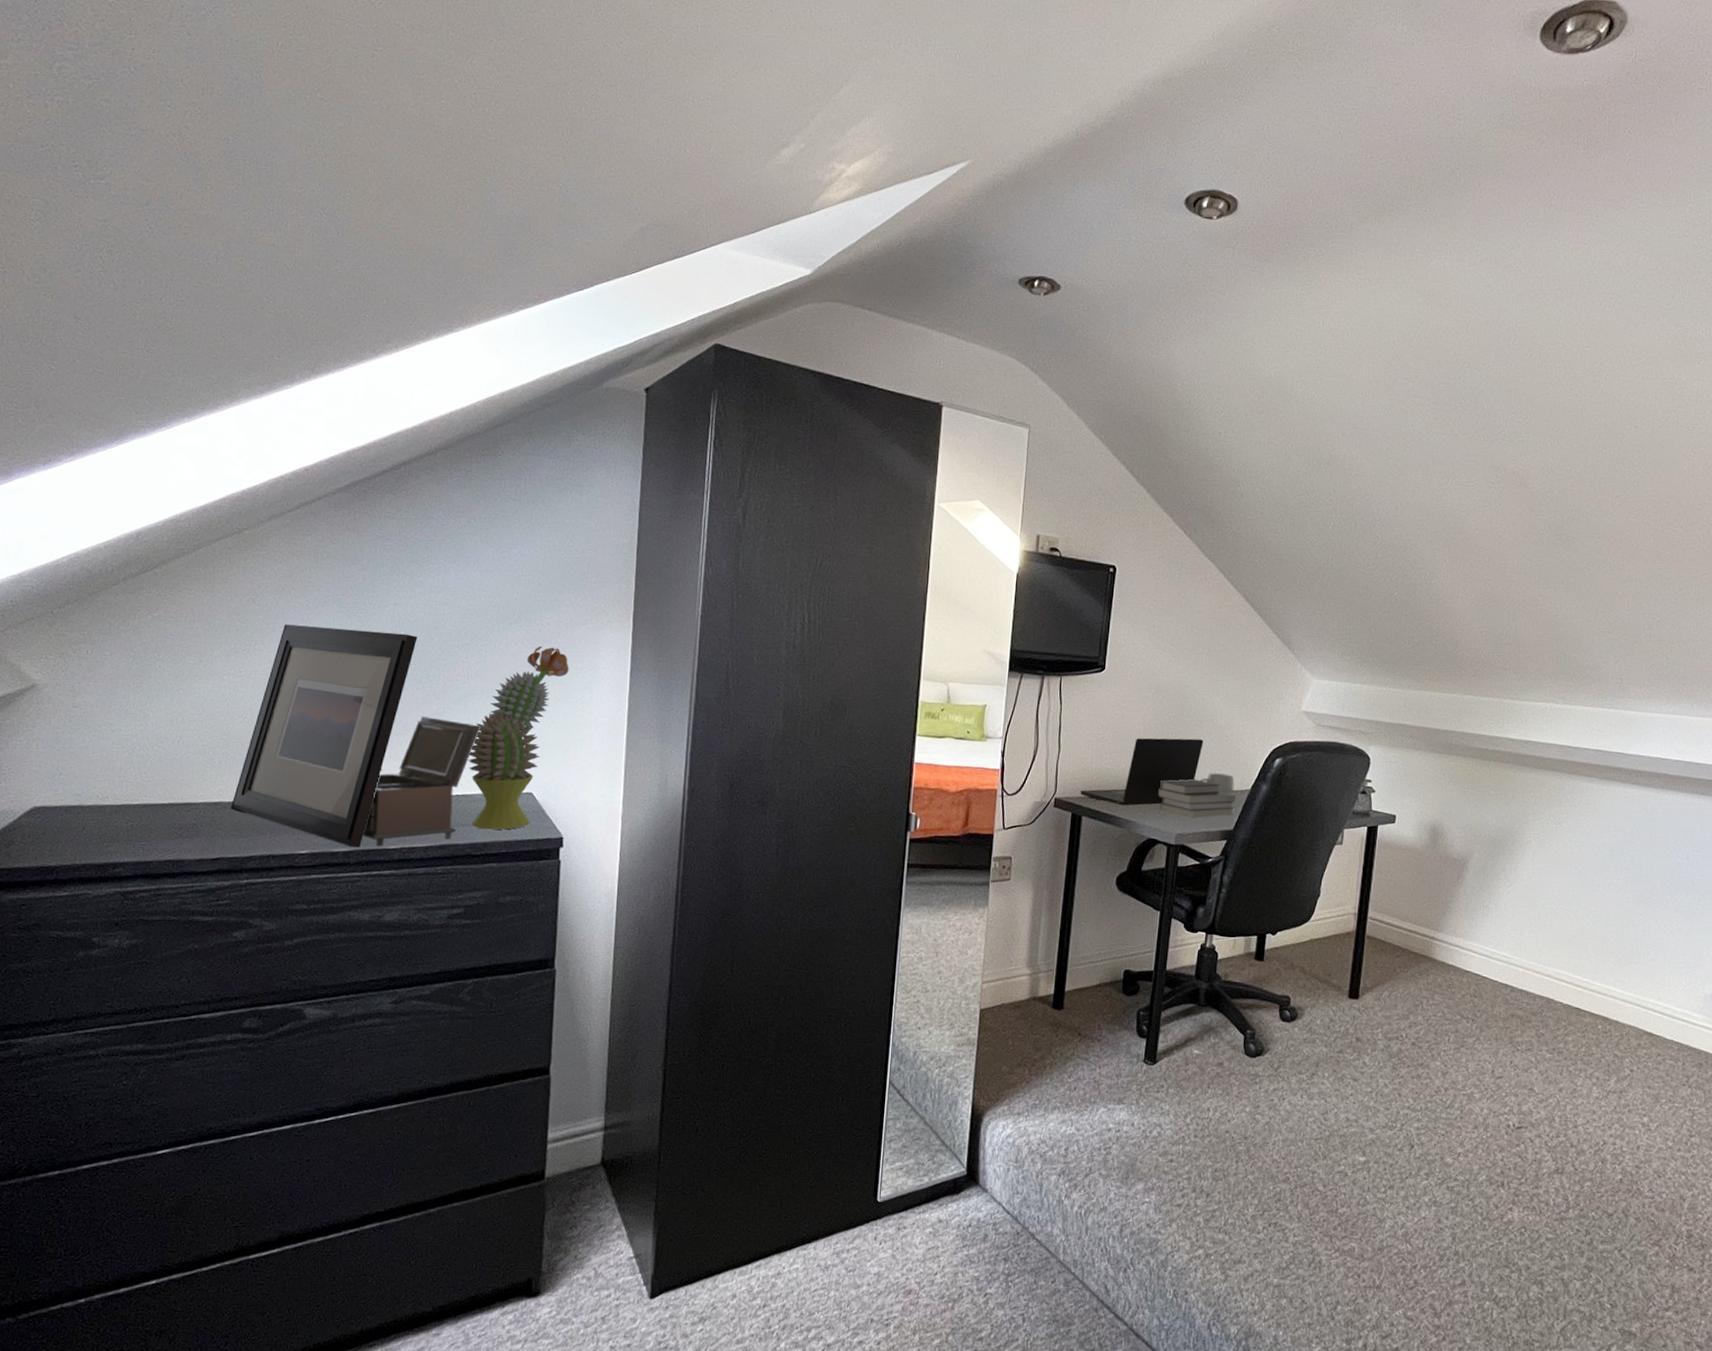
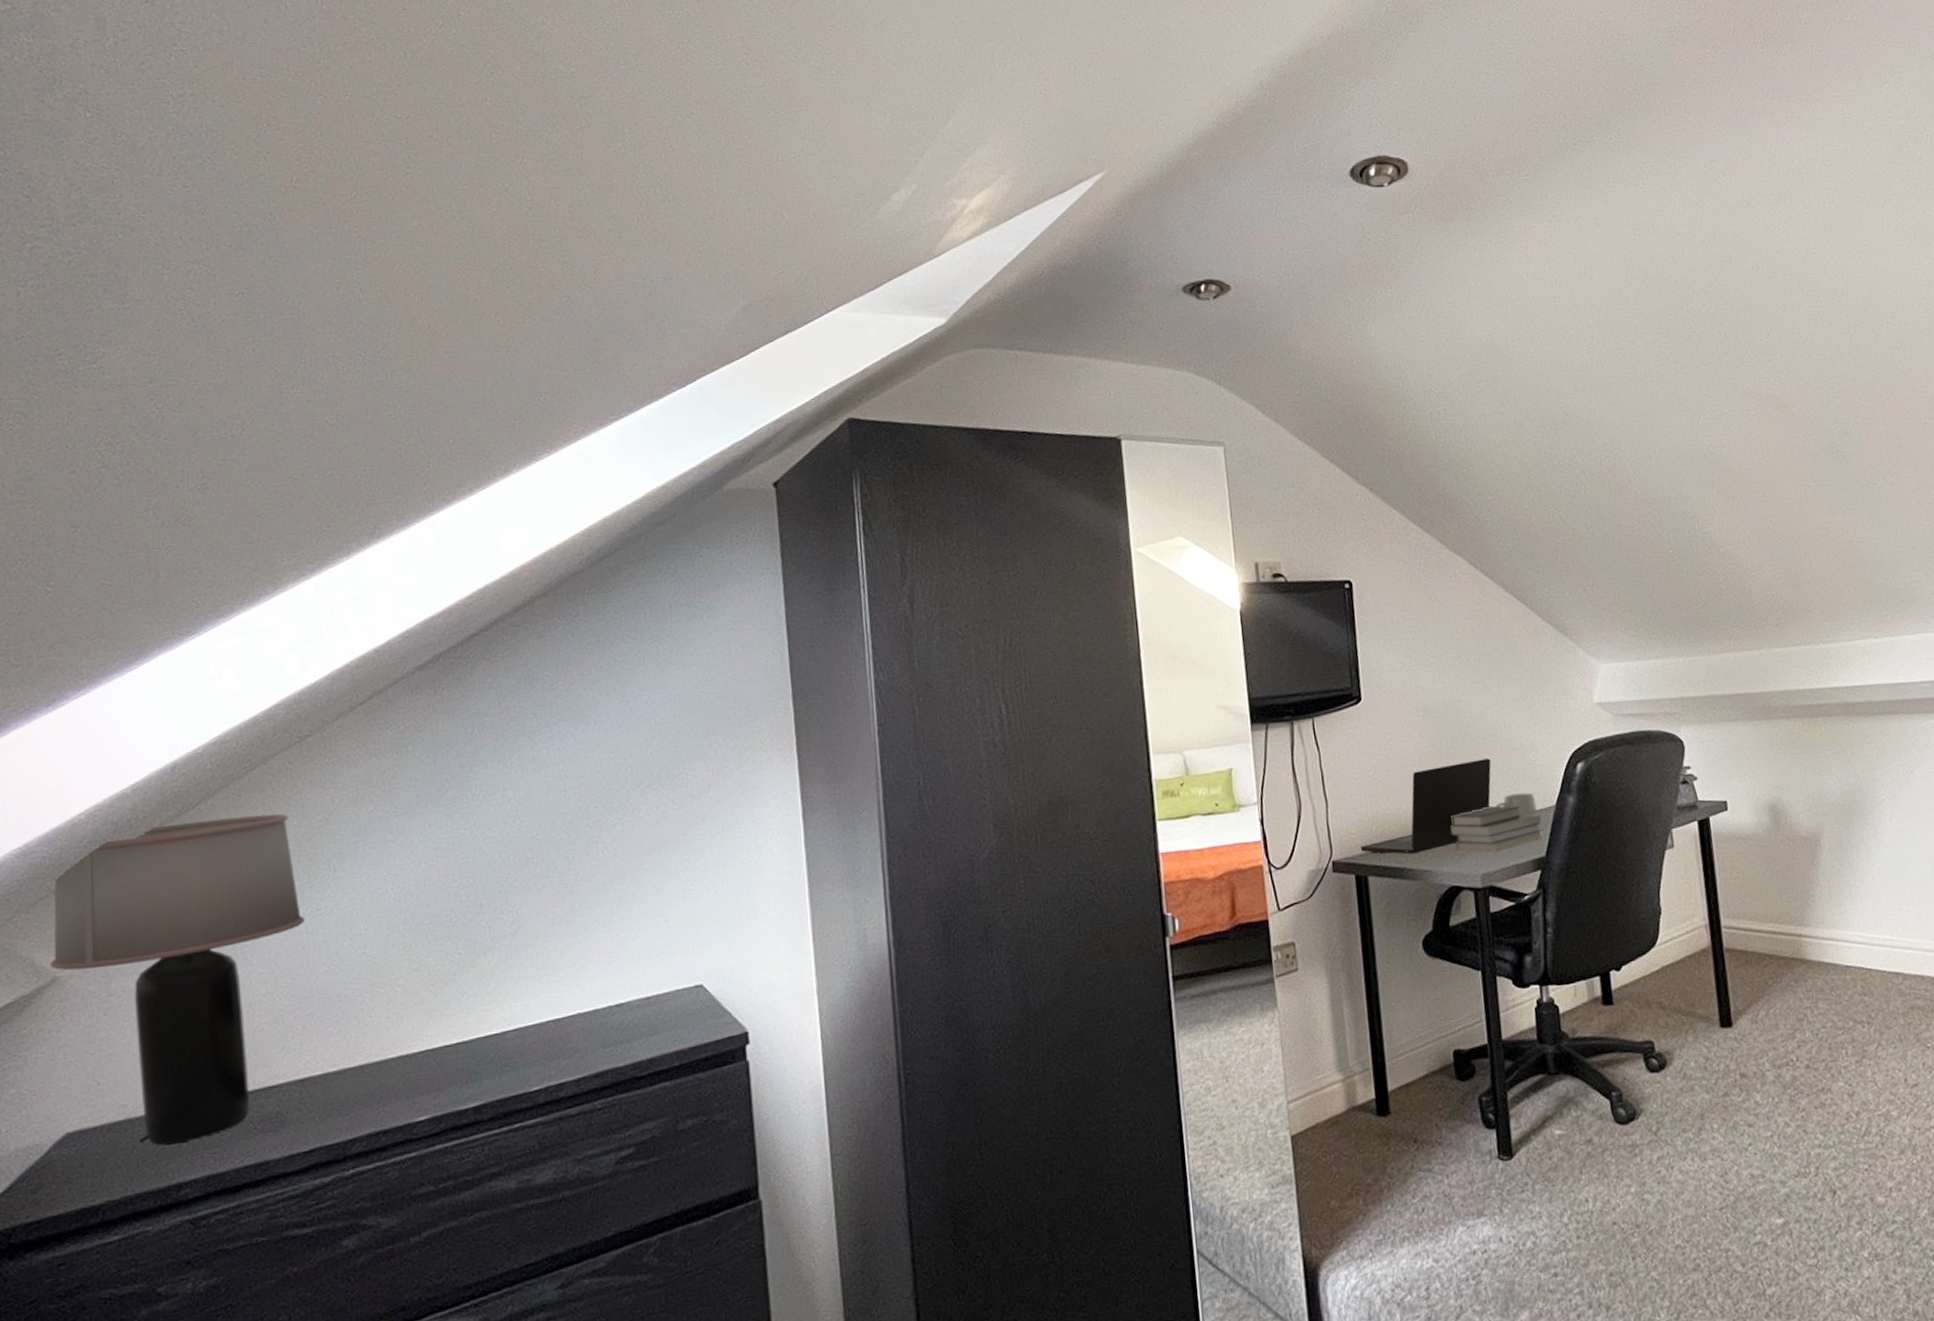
table lamp: none [31,579,229,832] -> present [49,813,305,1146]
picture frame: present [230,624,417,848] -> none [322,822,537,1100]
jewelry box: present [362,717,480,847] -> none [495,915,628,1092]
decorative plant: present [468,646,569,830] -> none [617,803,728,1043]

